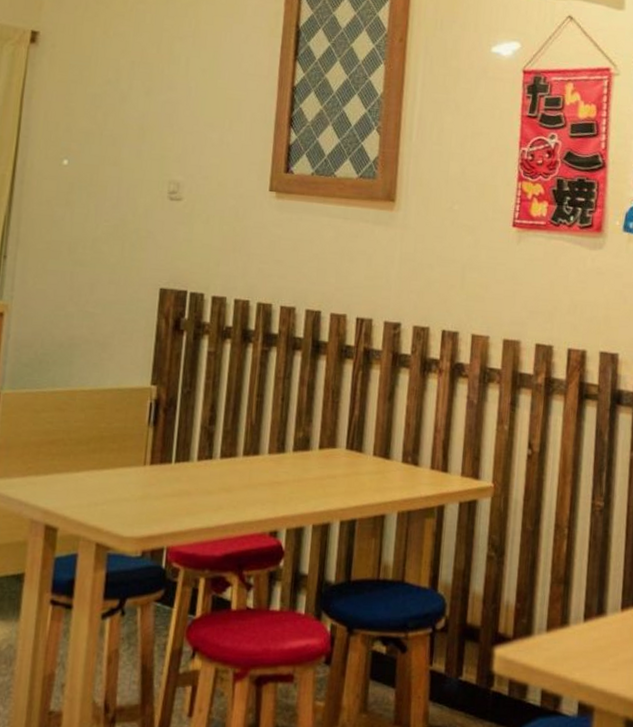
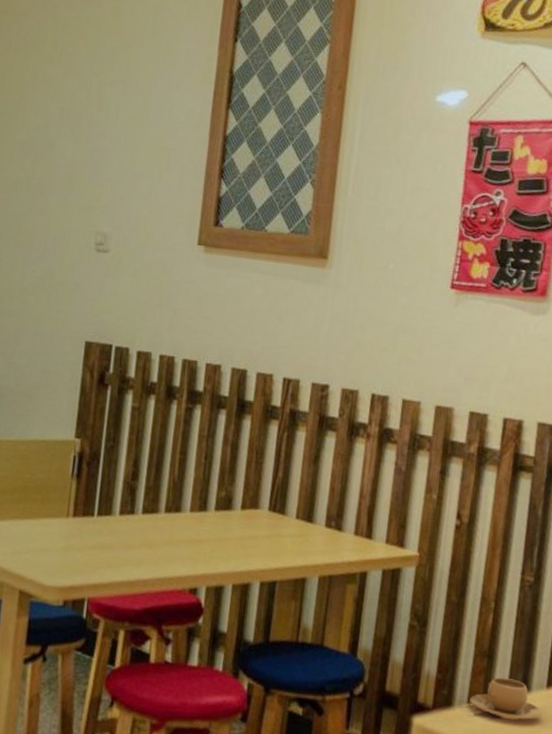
teacup: none [548,603,618,644] -> present [469,677,542,720]

